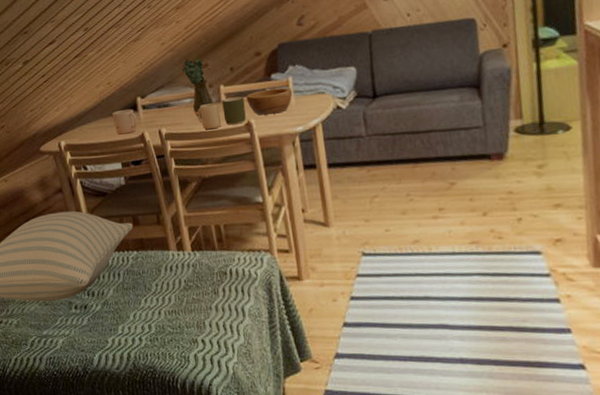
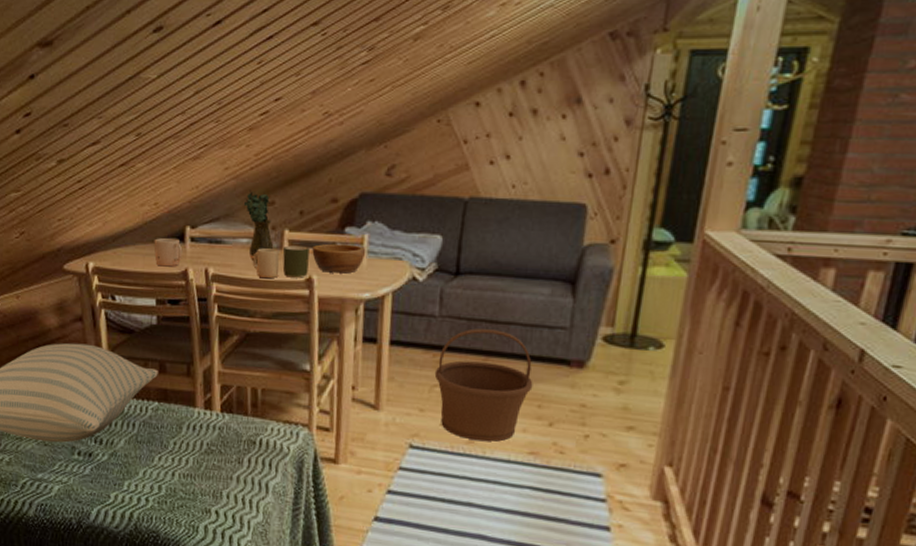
basket: none [371,139,462,239] -> present [434,328,533,442]

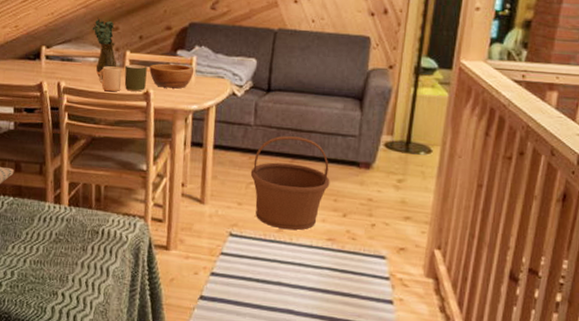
mug: present [154,237,183,267] -> none [13,55,39,80]

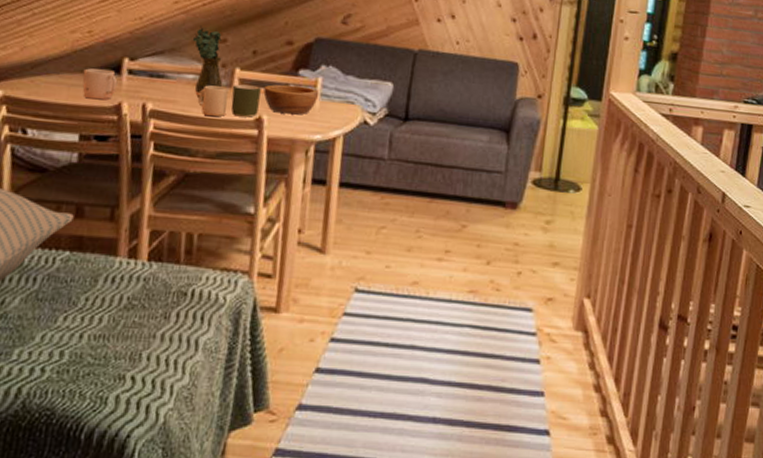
mug: none [13,55,39,80] -> present [82,68,118,100]
basket: present [250,136,330,230] -> none [382,171,473,282]

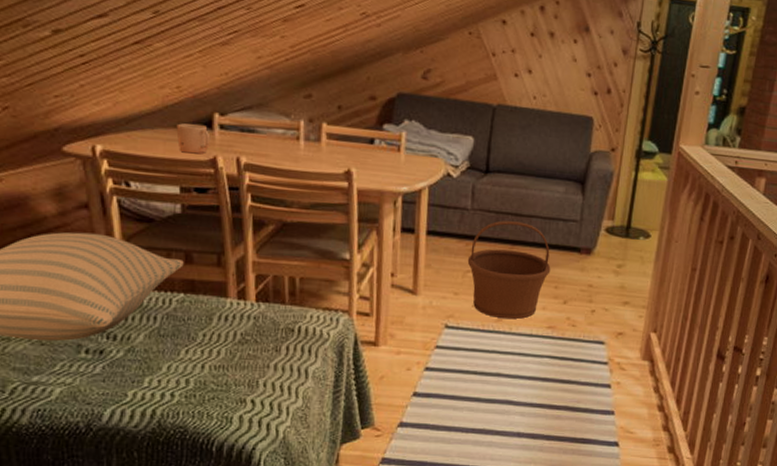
vase: present [192,25,223,103] -> none [278,81,312,156]
cup: present [198,85,229,117] -> none [289,139,317,170]
mug: present [231,84,261,118] -> none [320,138,348,171]
bowl: present [263,84,319,115] -> none [351,138,404,168]
basket: none [382,171,473,282] -> present [467,220,551,319]

